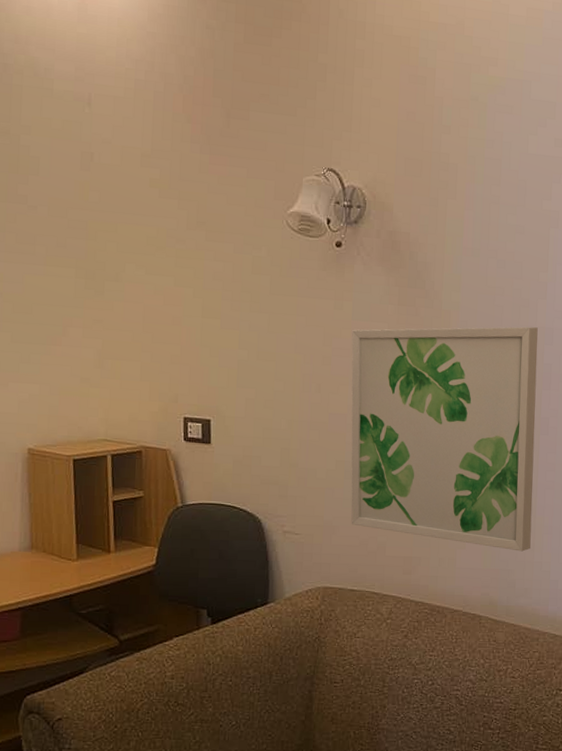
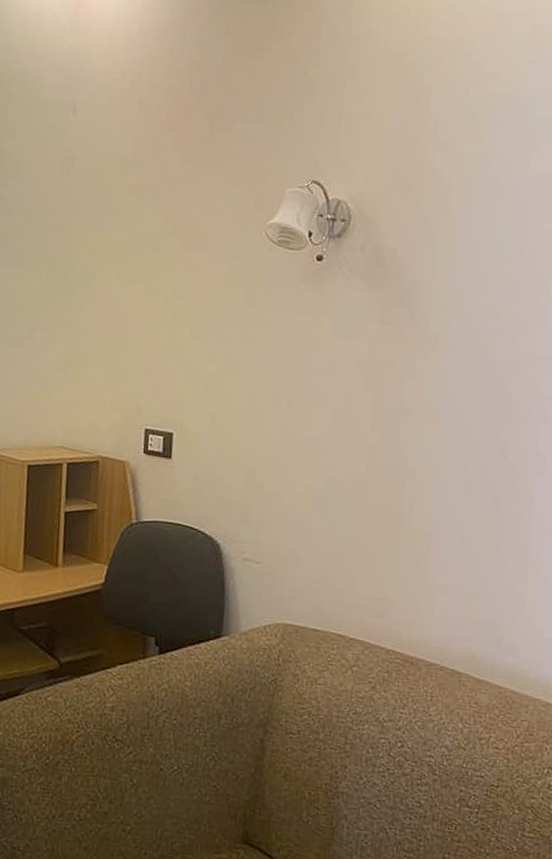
wall art: present [351,326,538,552] -> none [318,347,536,603]

